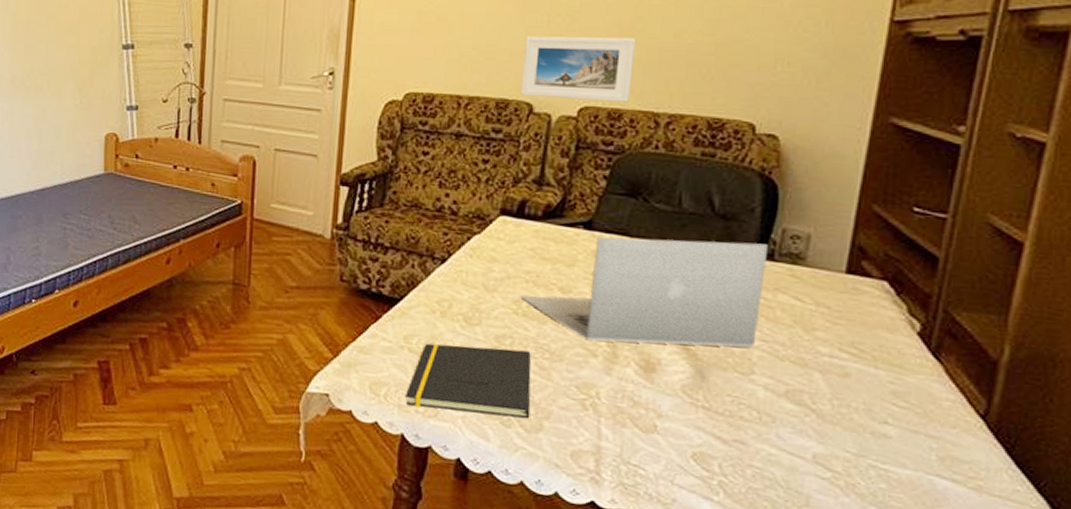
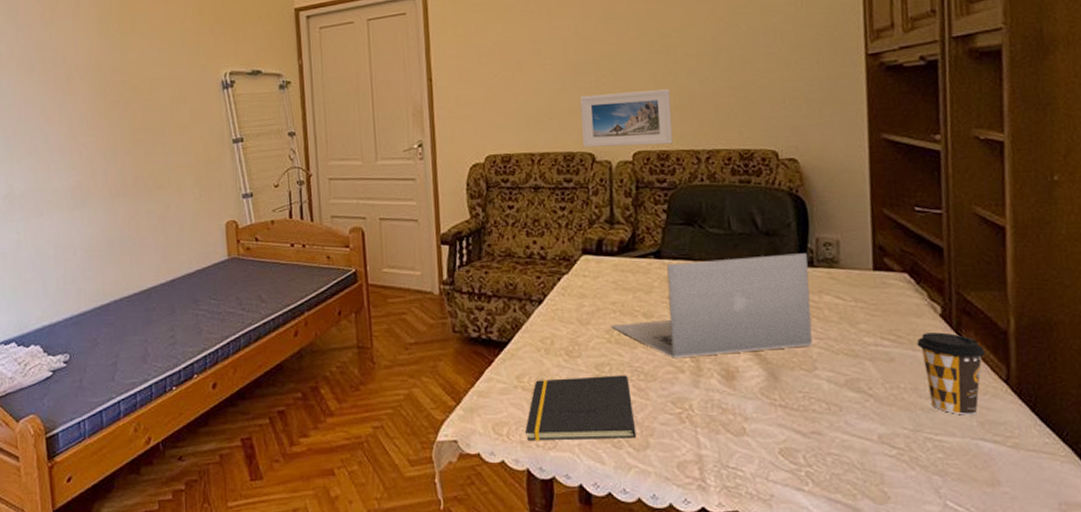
coffee cup: none [882,350,965,448] -> present [917,332,985,415]

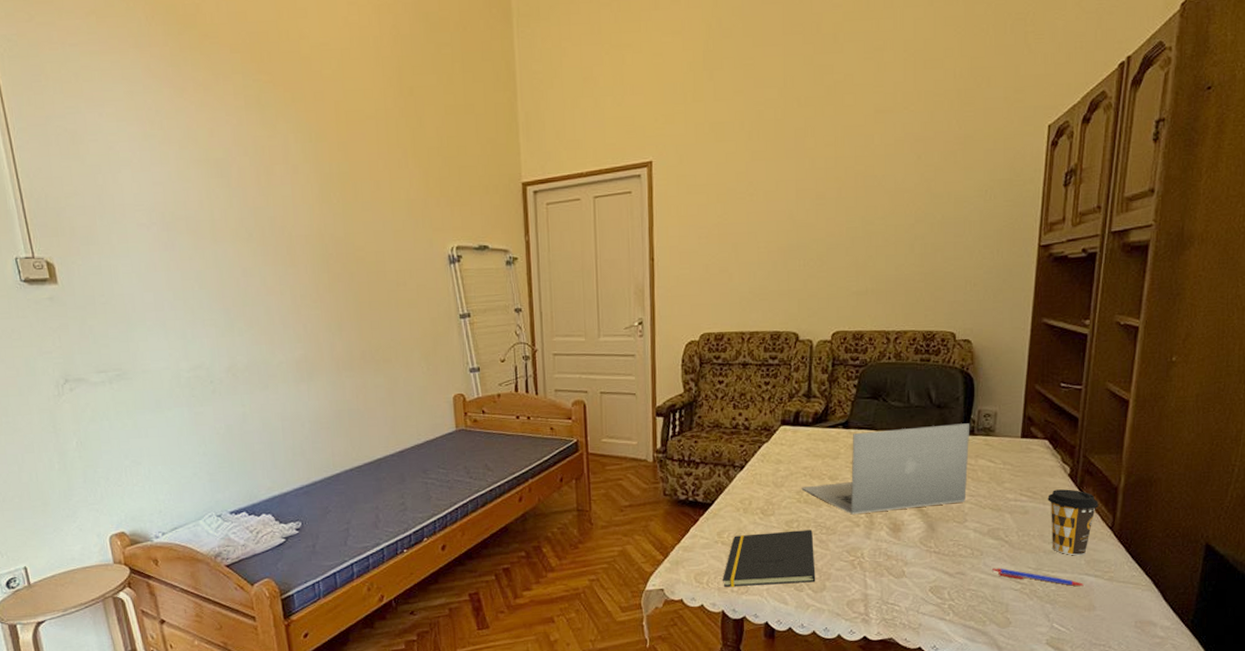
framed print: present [580,88,673,148] -> none [788,273,869,327]
pen: none [857,427,984,455] -> present [992,568,1086,587]

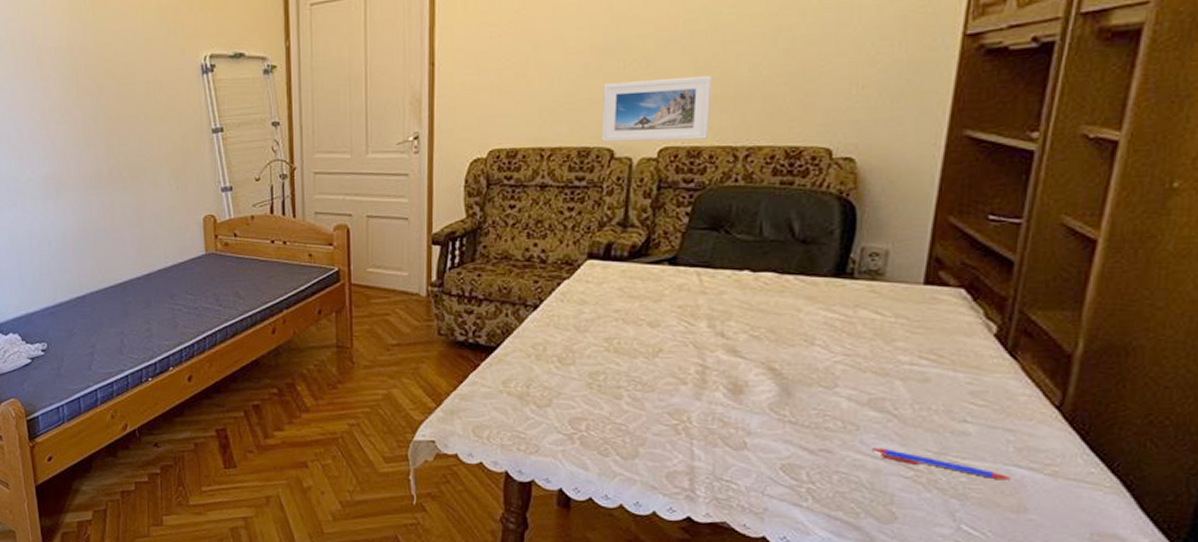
notepad: present [723,530,816,588] -> none [507,384,626,447]
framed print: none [788,273,869,327] -> present [601,75,713,142]
laptop: present [801,423,970,515] -> none [611,264,849,370]
coffee cup: present [1047,489,1098,556] -> none [960,353,1040,441]

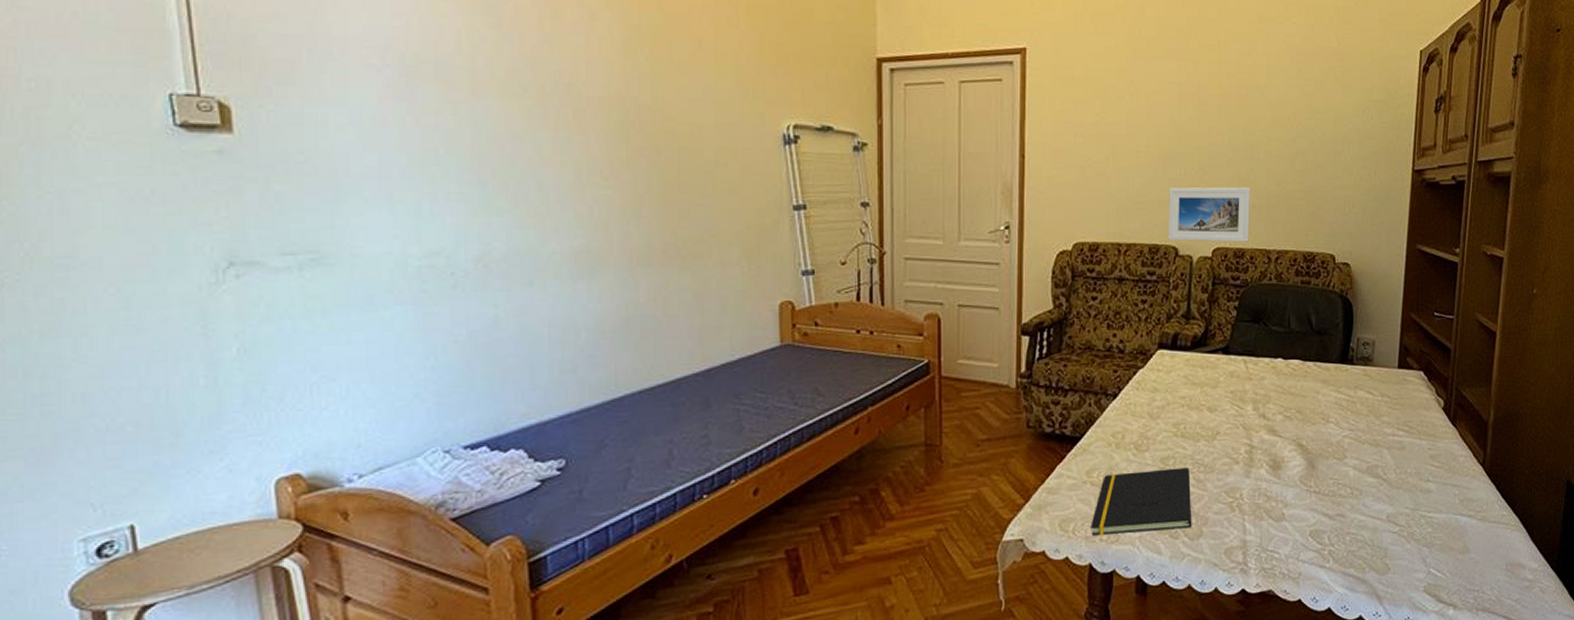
notepad: none [507,384,626,447] -> present [1091,468,1192,536]
pen: present [872,447,1015,481] -> none [1371,508,1460,528]

